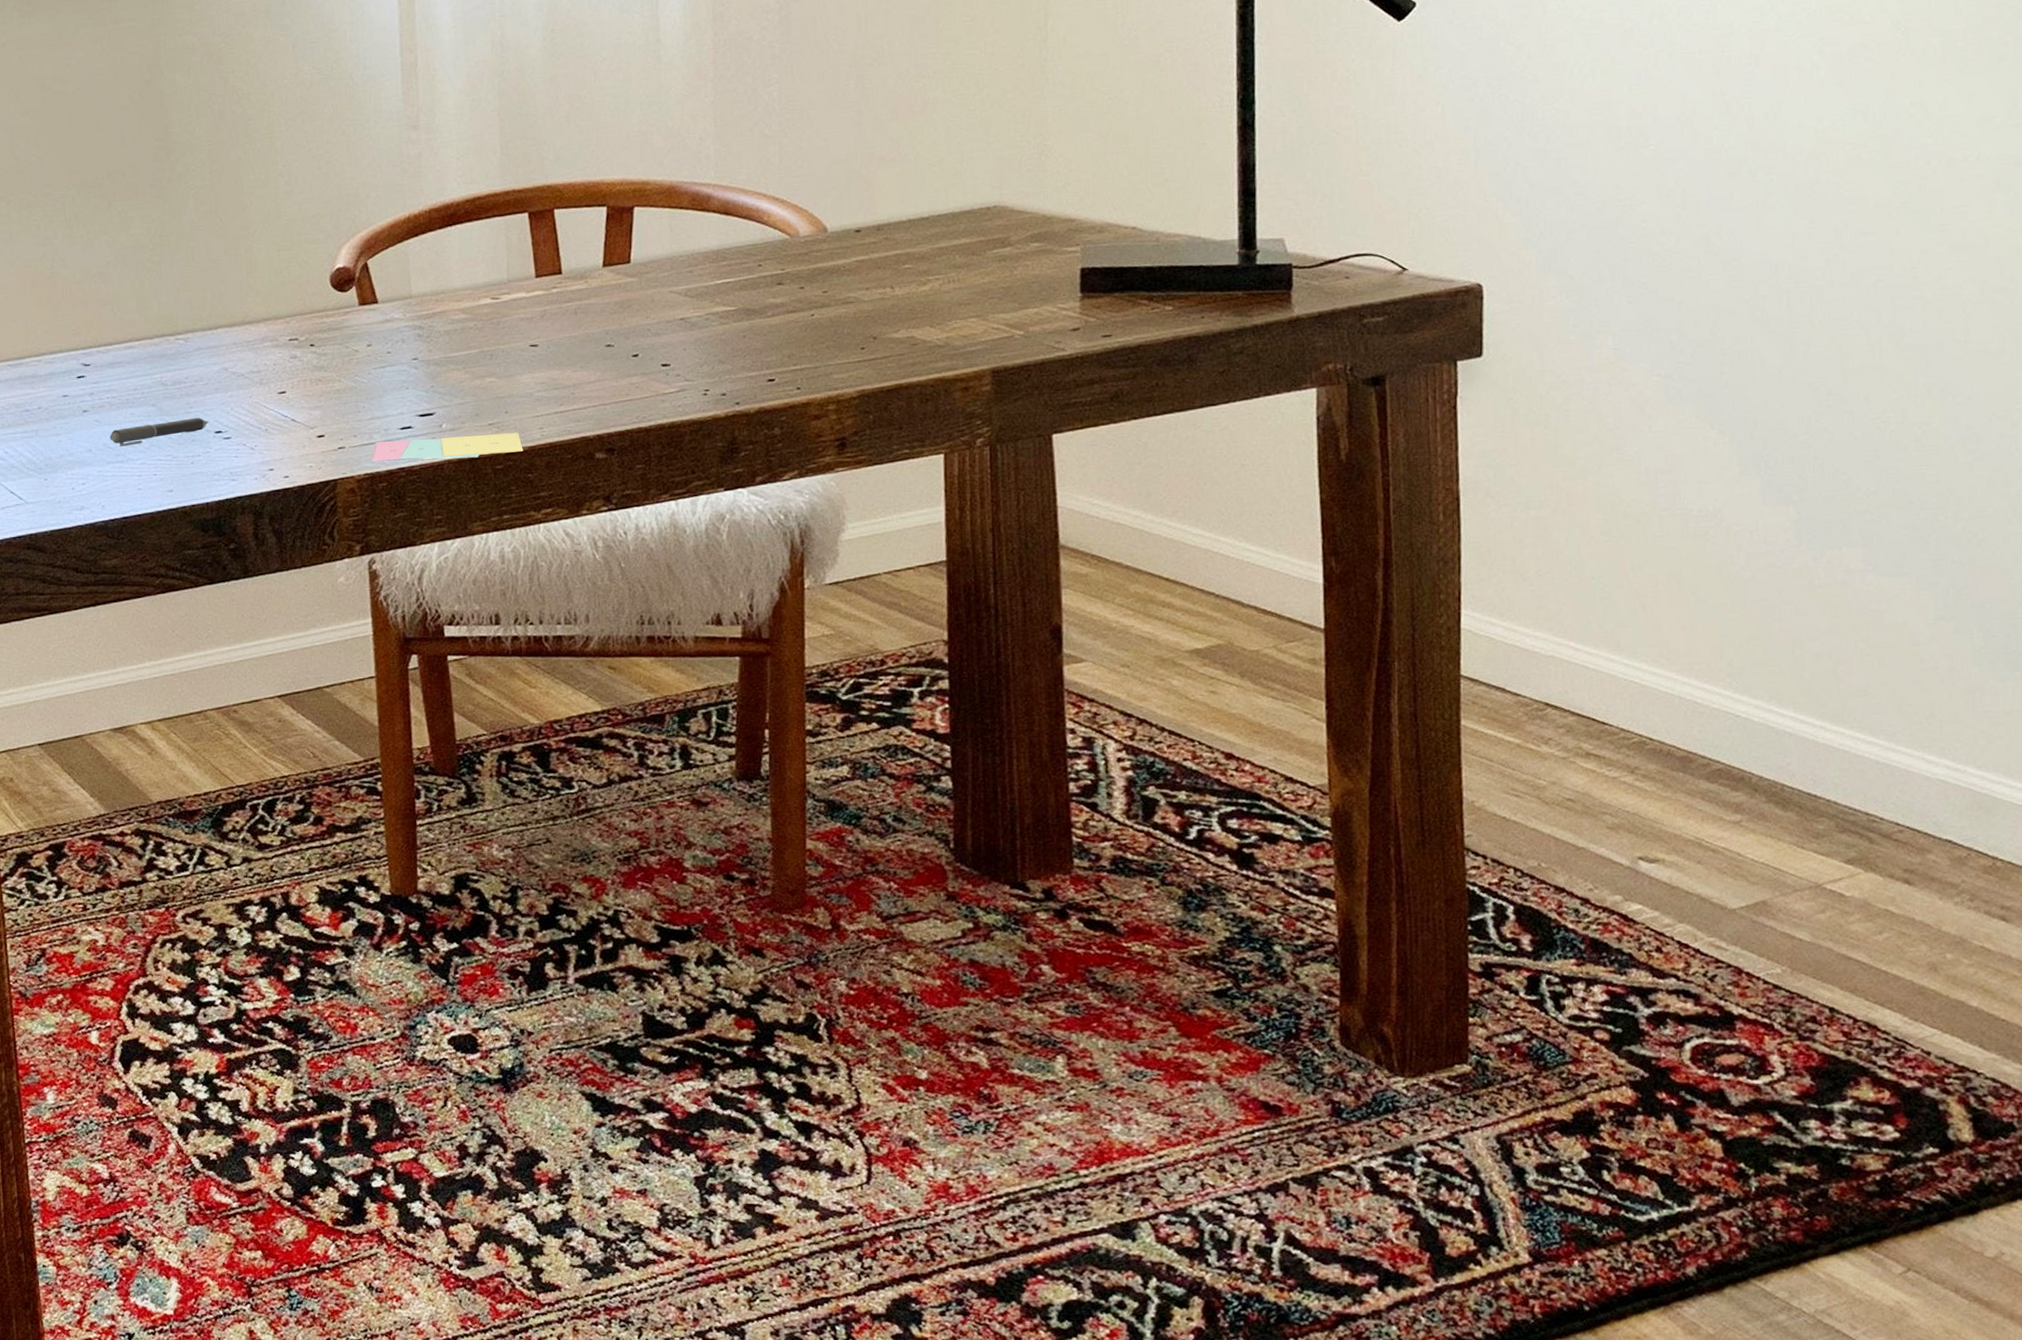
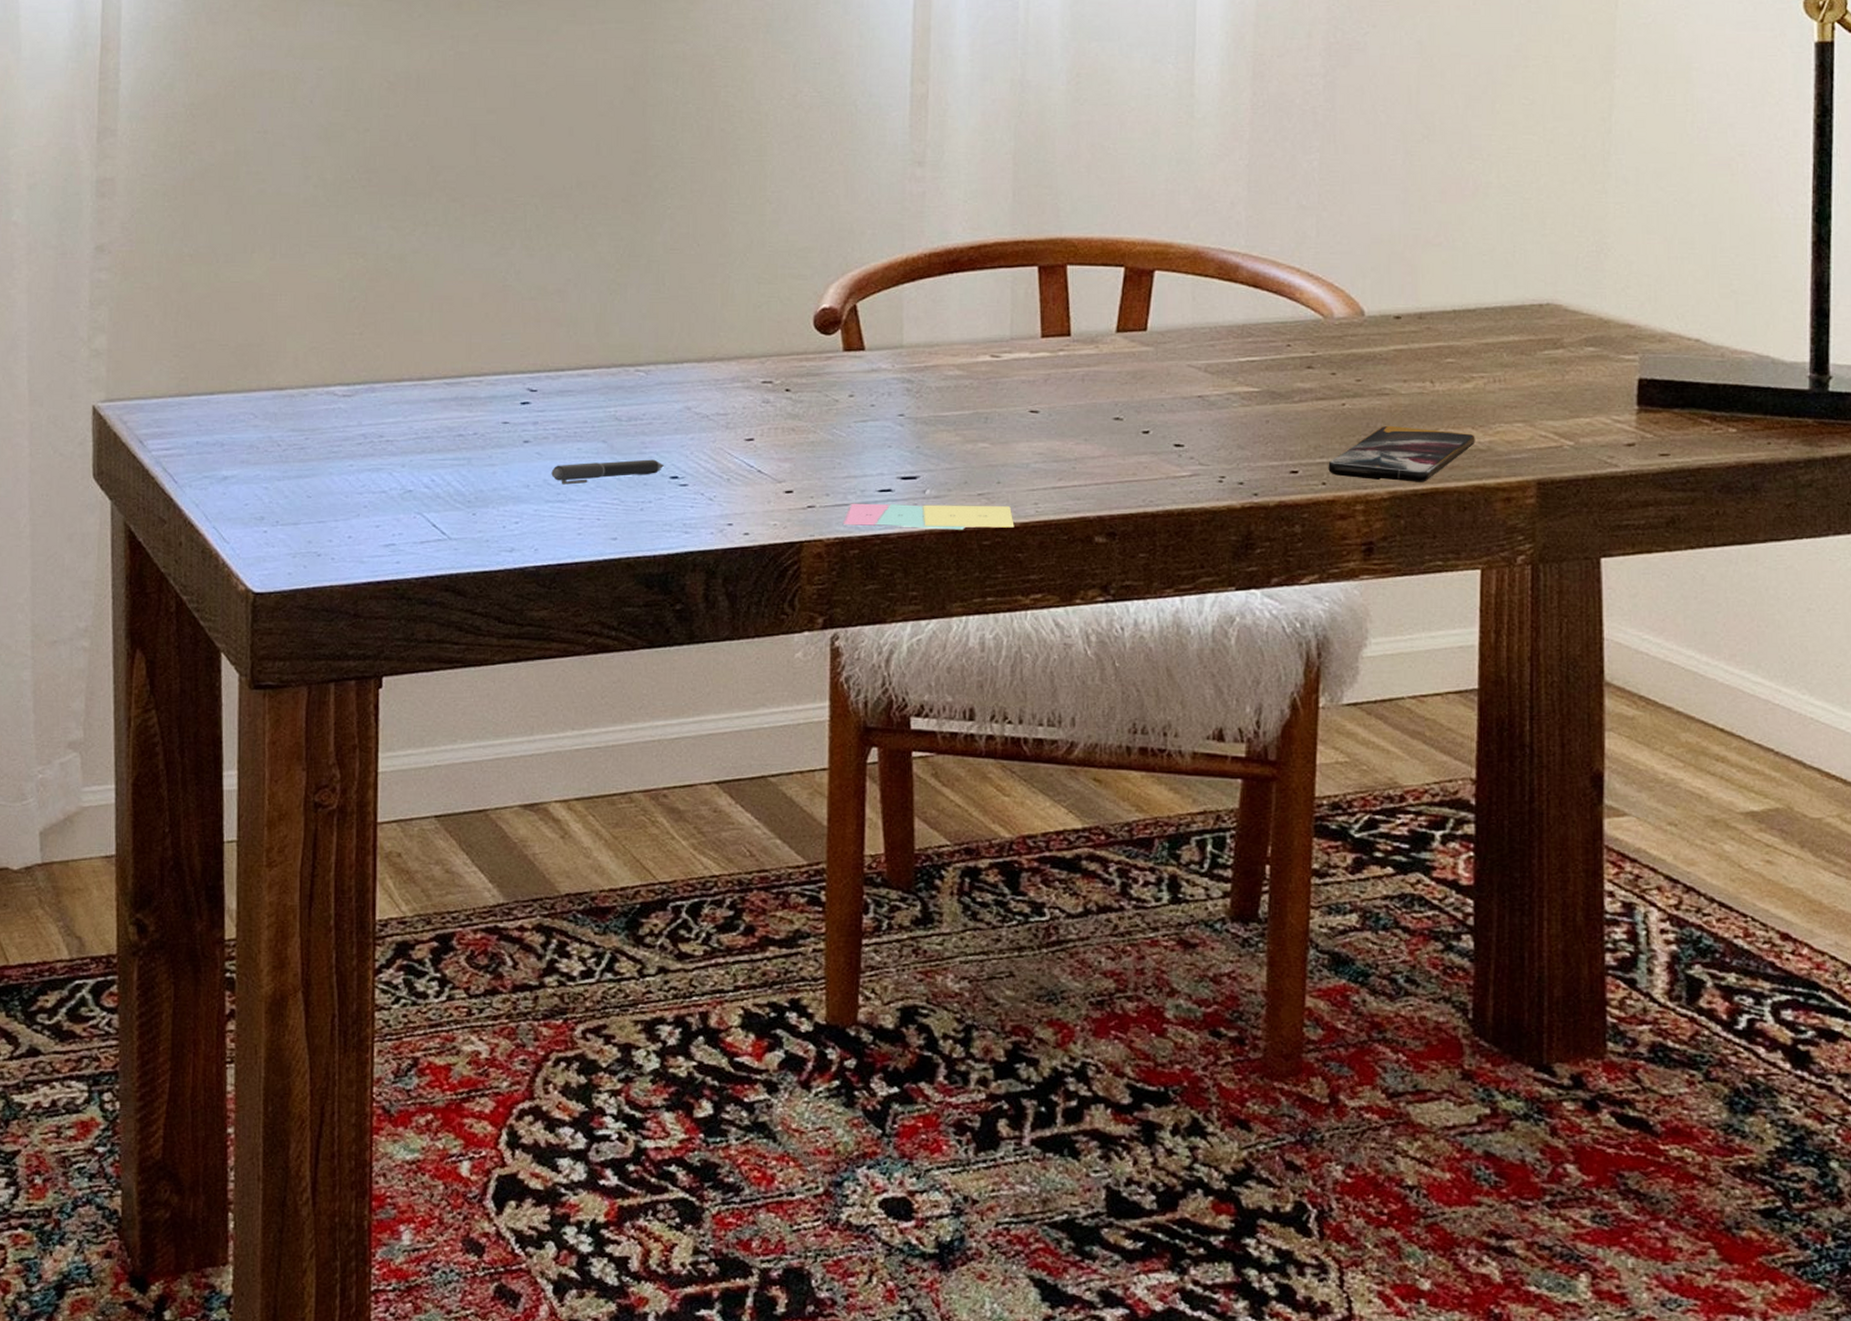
smartphone: none [801,330,934,381] -> present [1328,425,1475,482]

